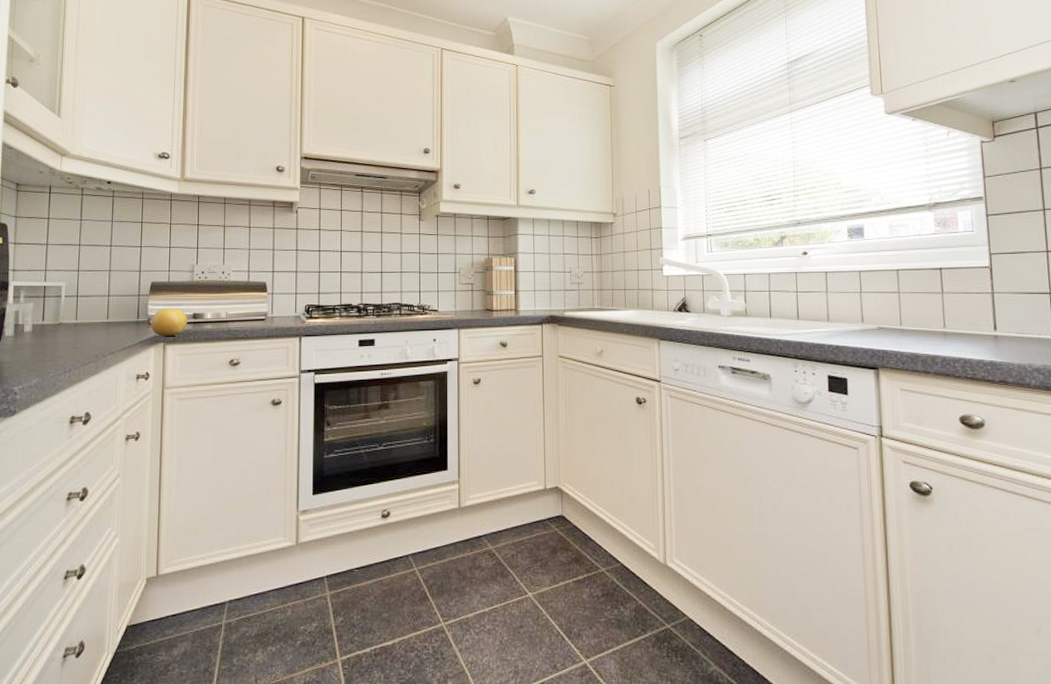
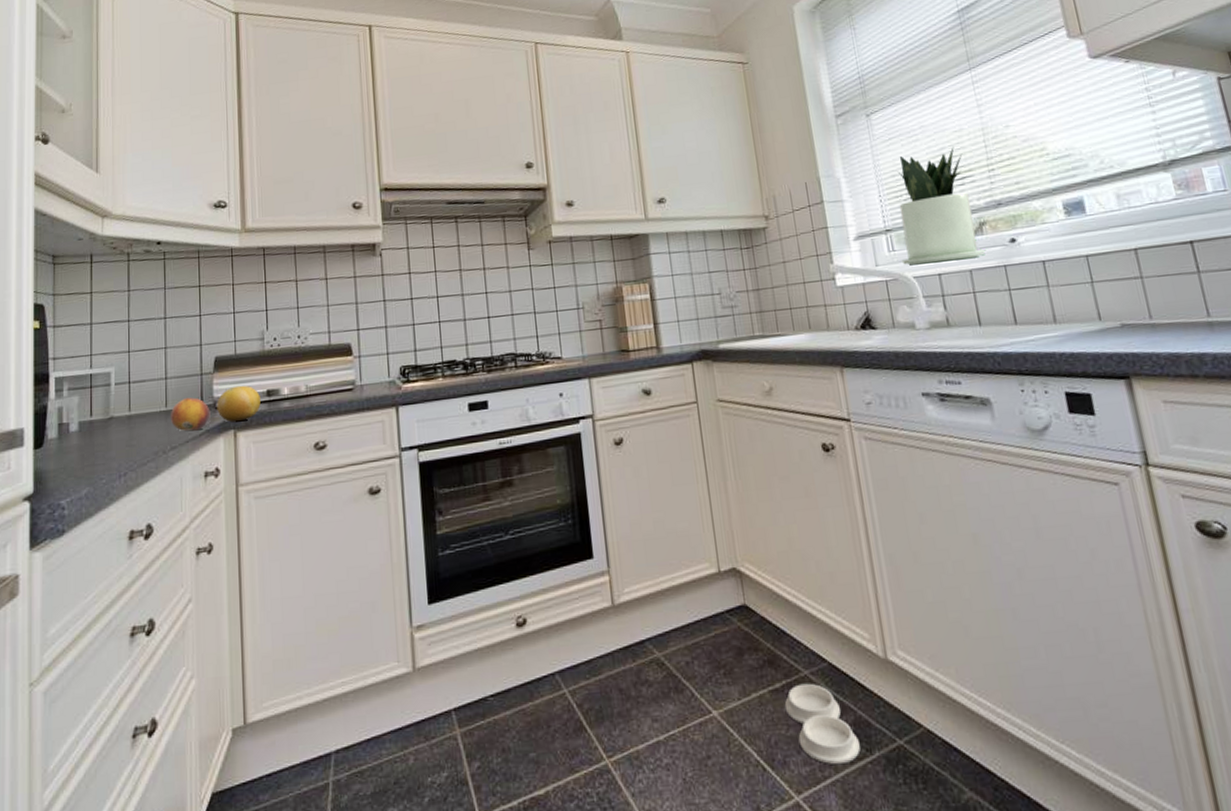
fruit: none [110,314,145,341] -> present [170,397,211,431]
pet bowl: none [584,578,637,640] -> present [784,683,860,765]
planter: none [716,173,783,265] -> present [897,146,986,266]

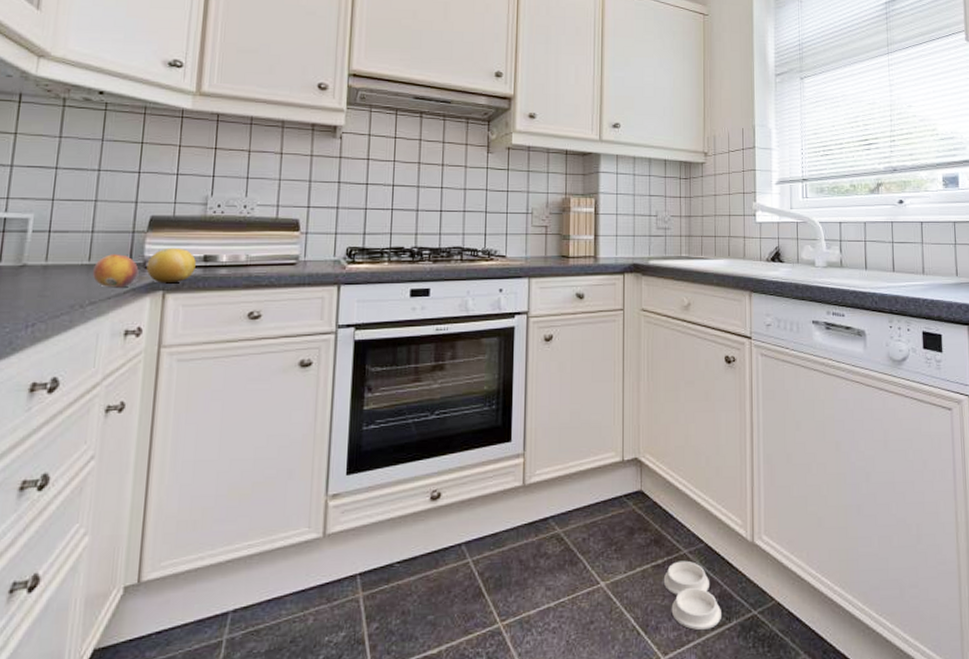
planter: present [897,146,986,266] -> none [812,116,879,213]

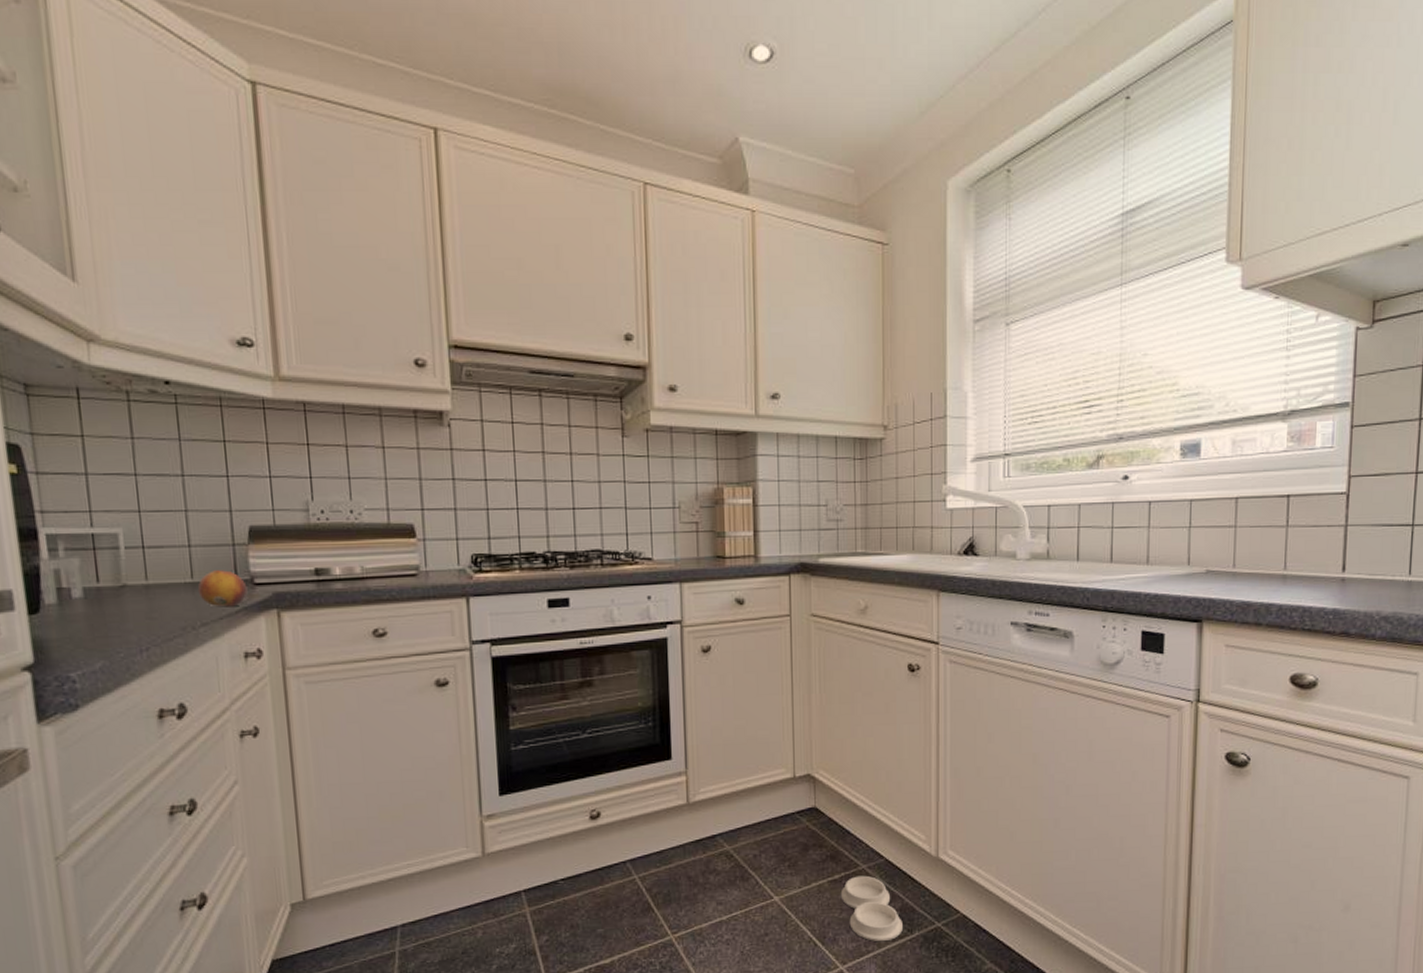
fruit: present [146,247,196,284] -> none [254,561,308,601]

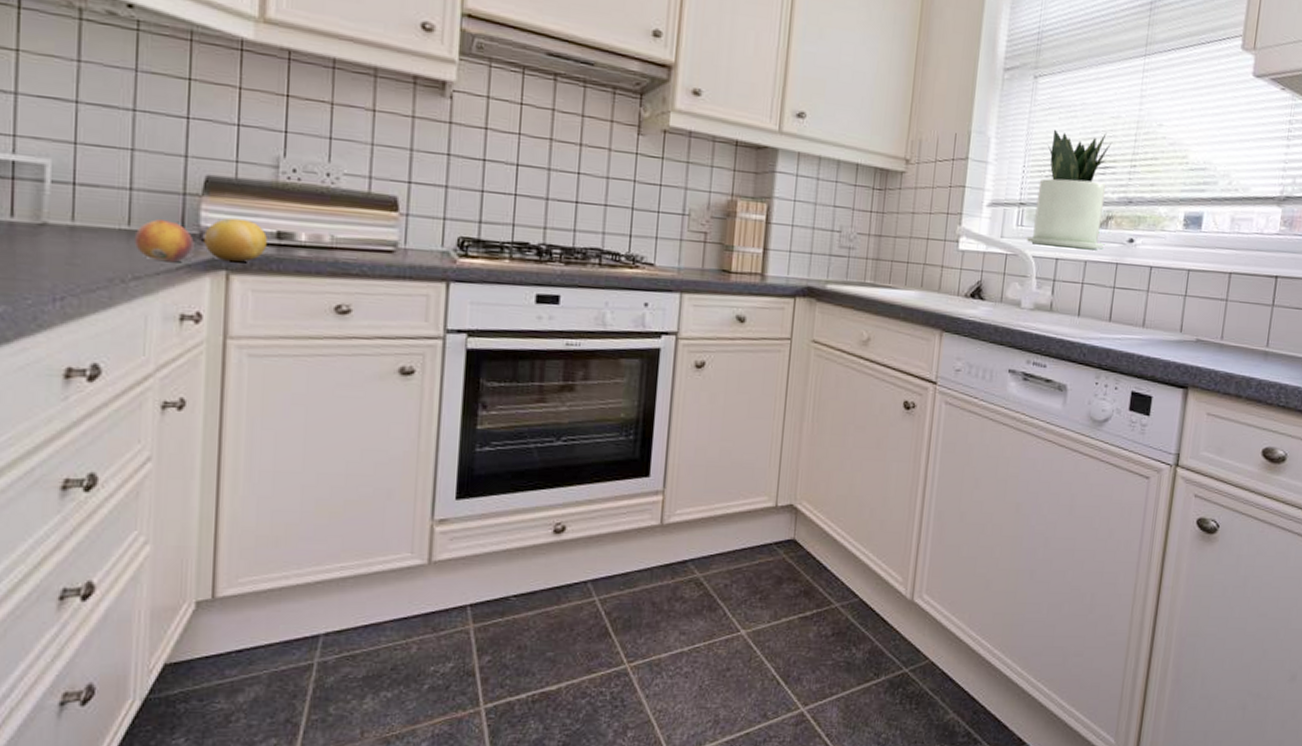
fruit: none [254,561,308,601] -> present [204,217,267,263]
pet bowl: present [840,875,903,942] -> none [810,614,870,685]
planter: none [1014,370,1098,494] -> present [1026,130,1113,250]

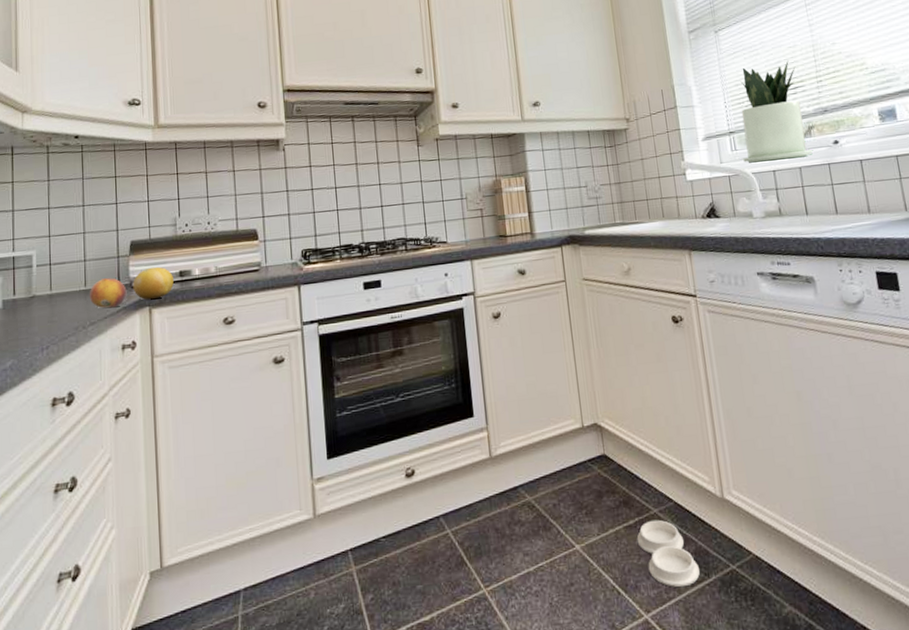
pet bowl: none [810,614,870,685] -> present [636,519,700,588]

